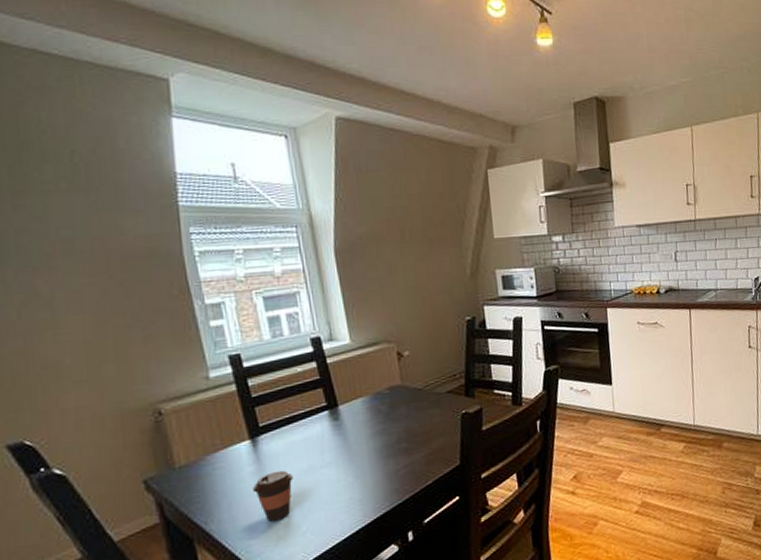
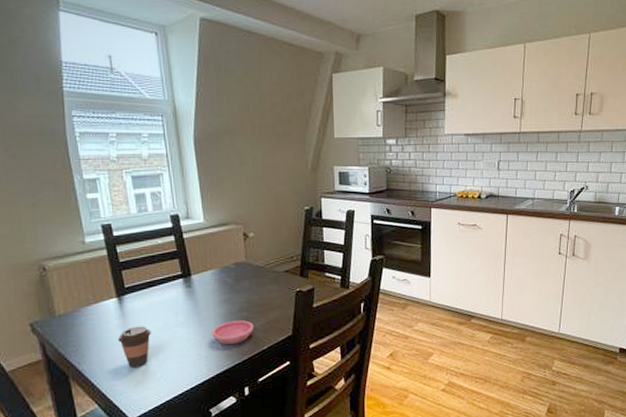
saucer: none [365,453,415,484] -> present [212,320,254,344]

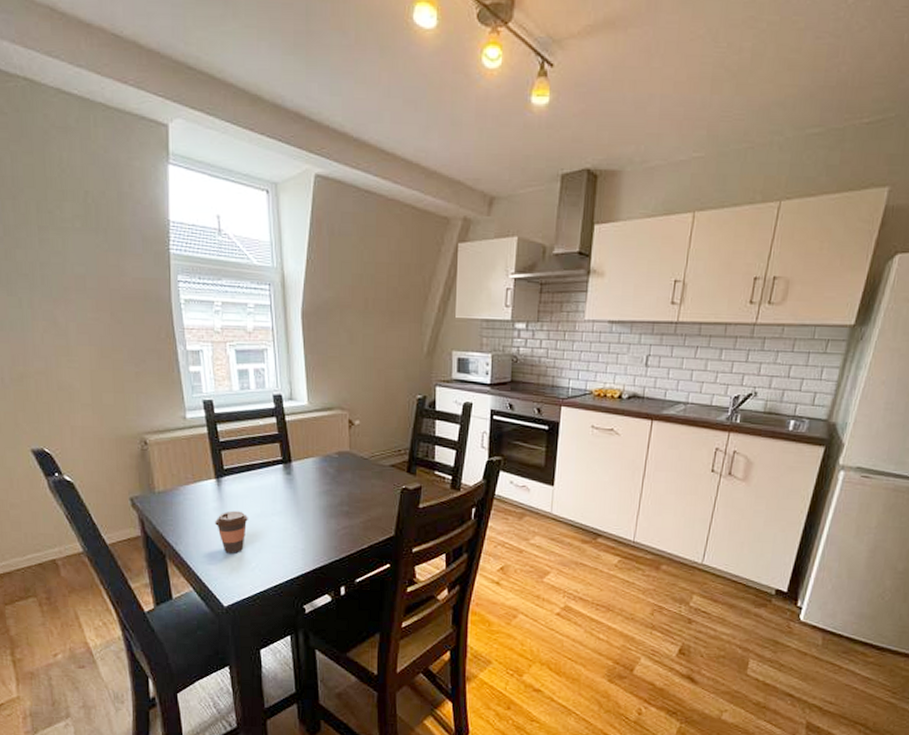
saucer: present [212,320,254,344] -> none [310,514,354,539]

